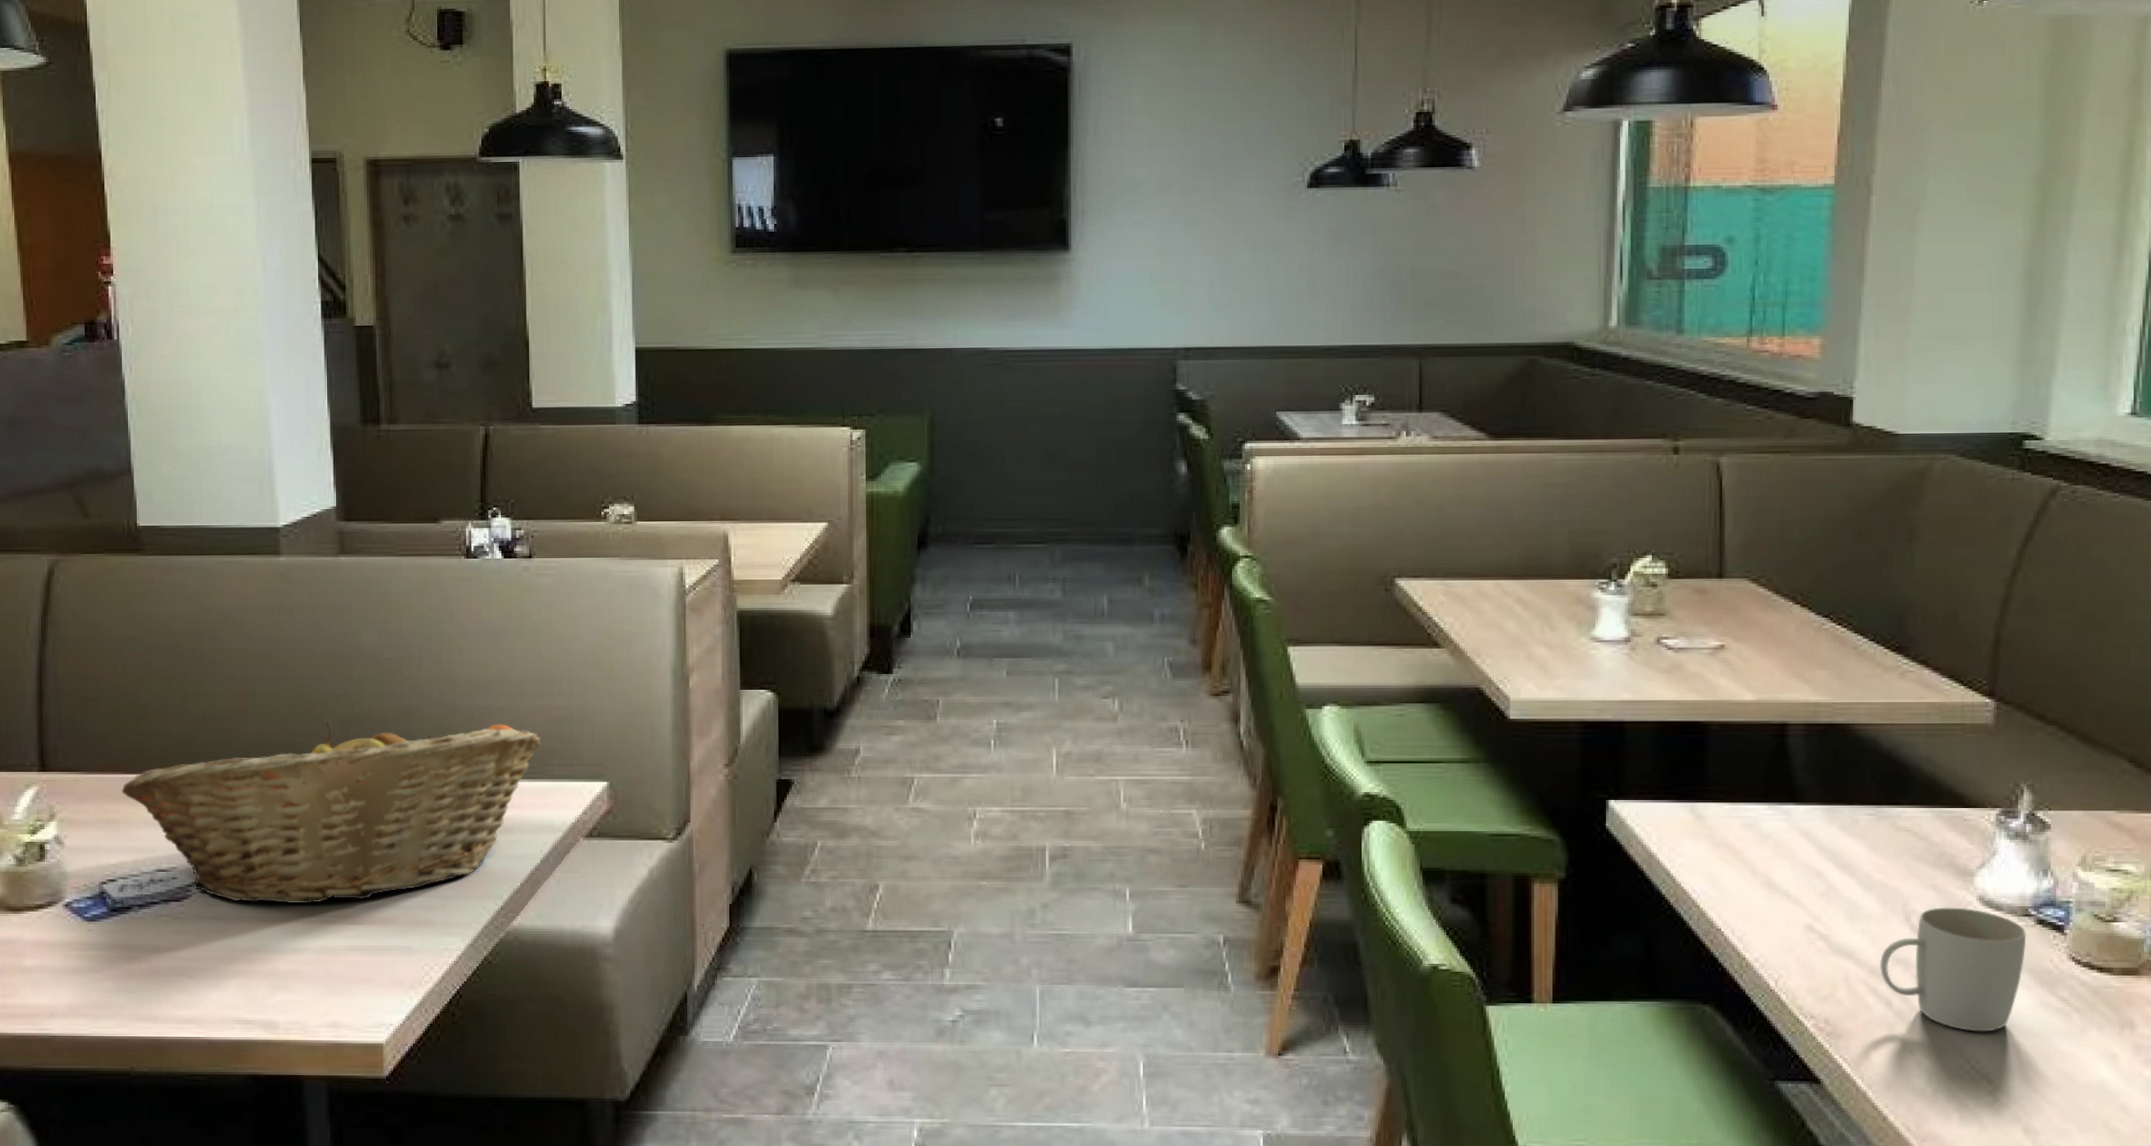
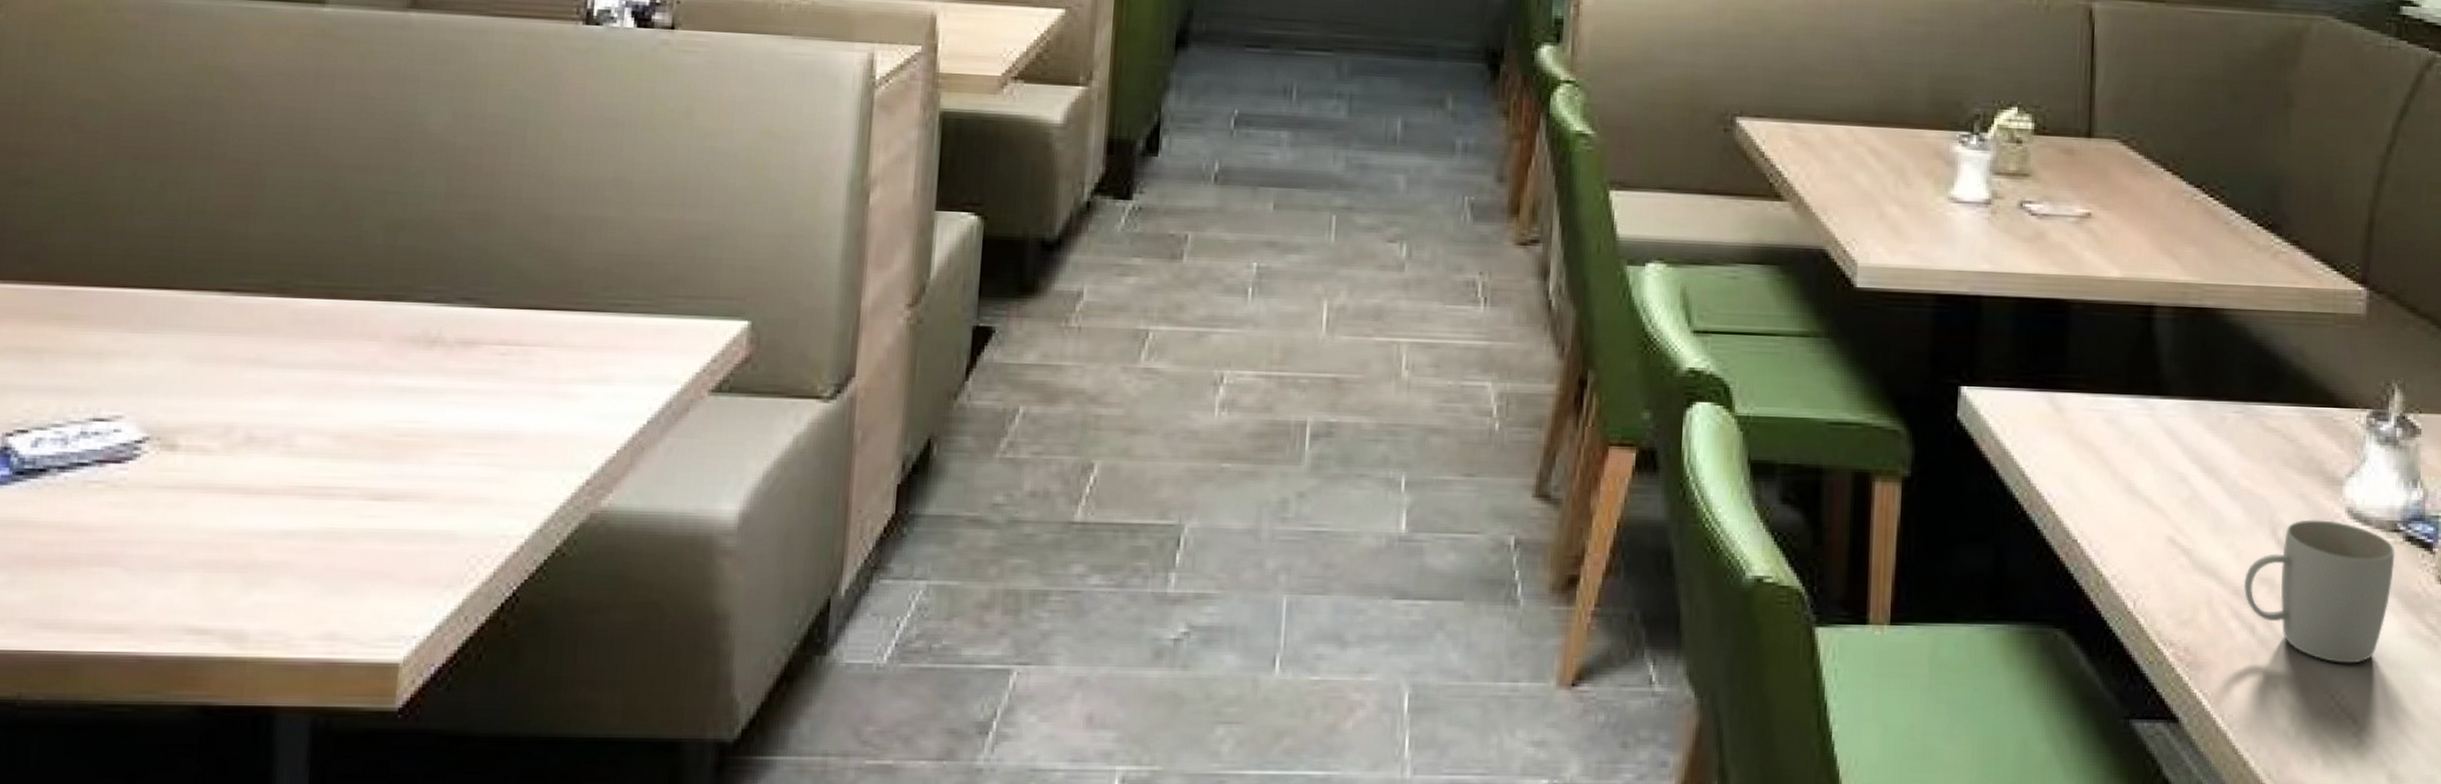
fruit basket: present [121,722,541,904] -> none [53,228,664,471]

